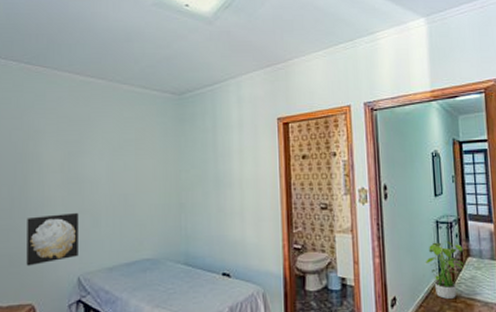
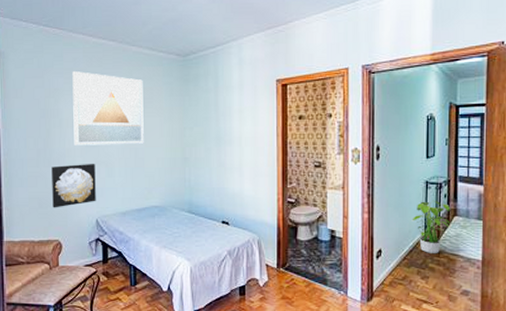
wall art: none [55,111,135,193] -> present [72,71,144,145]

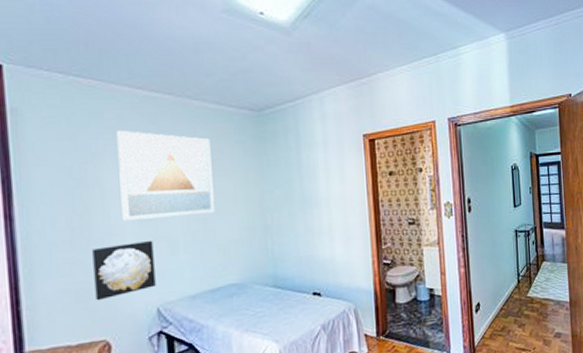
potted plant: present [411,200,451,253] -> none [505,247,540,301]

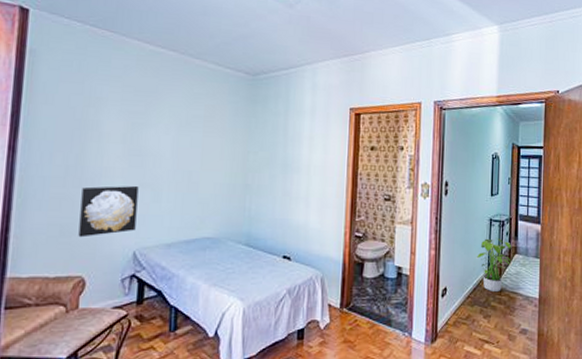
wall art: present [116,131,215,221] -> none [114,80,205,166]
potted plant: none [505,247,540,301] -> present [476,237,512,291]

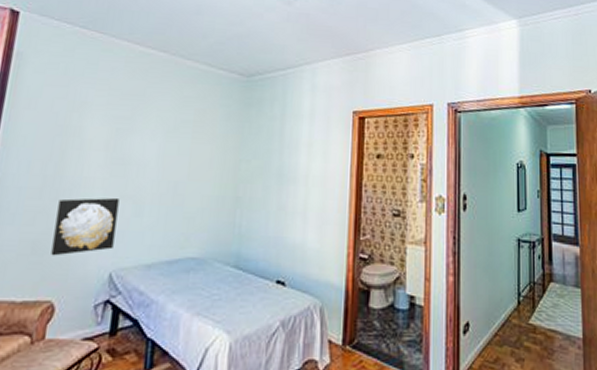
potted plant: present [476,237,512,291] -> none [503,261,547,328]

